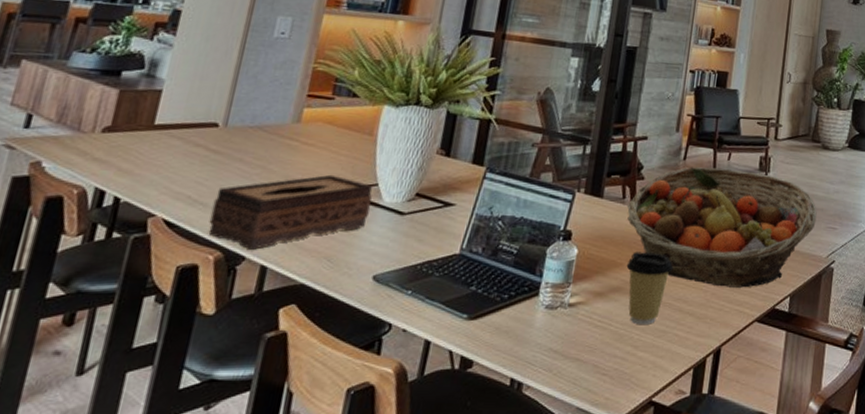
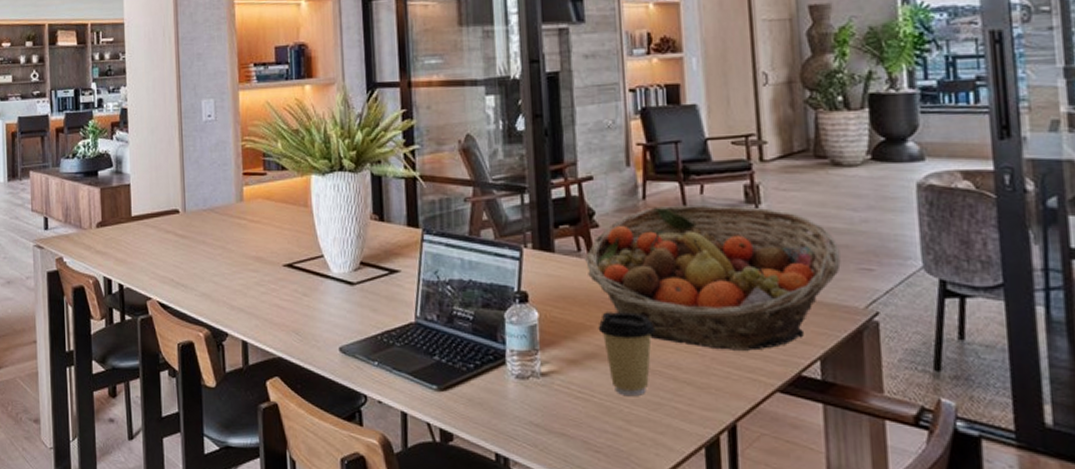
tissue box: present [208,174,372,250] -> none [191,249,322,326]

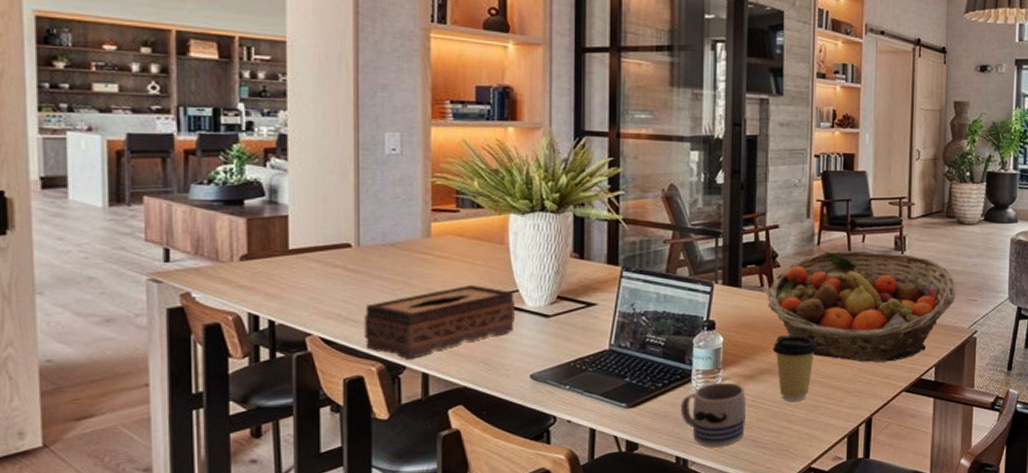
tissue box: none [191,249,322,326] -> present [364,284,515,359]
mug: none [495,366,573,445] -> present [680,382,746,446]

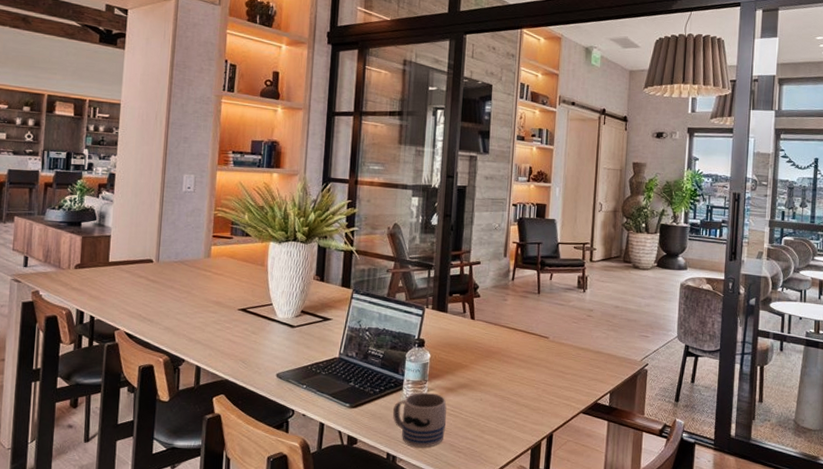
tissue box: present [364,284,515,359] -> none [156,297,269,354]
fruit basket: present [767,250,956,362] -> none [468,286,631,386]
coffee cup: present [772,335,819,402] -> none [470,356,509,415]

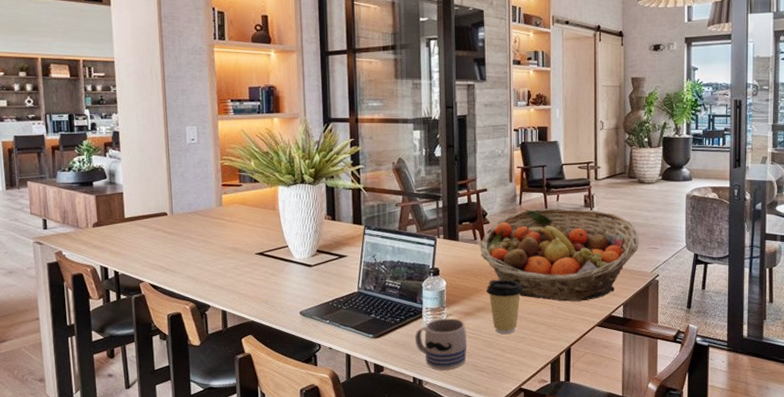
fruit basket: none [468,286,631,386] -> present [479,208,639,302]
coffee cup: none [470,356,509,415] -> present [486,279,524,335]

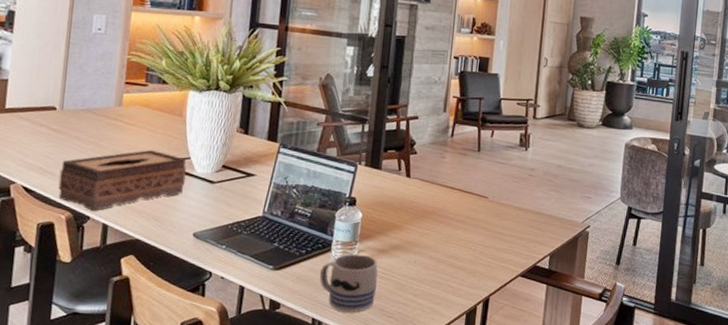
tissue box: none [179,242,286,300] -> present [58,149,186,211]
fruit basket: present [479,208,639,302] -> none [403,143,573,248]
coffee cup: present [486,279,524,335] -> none [404,216,446,278]

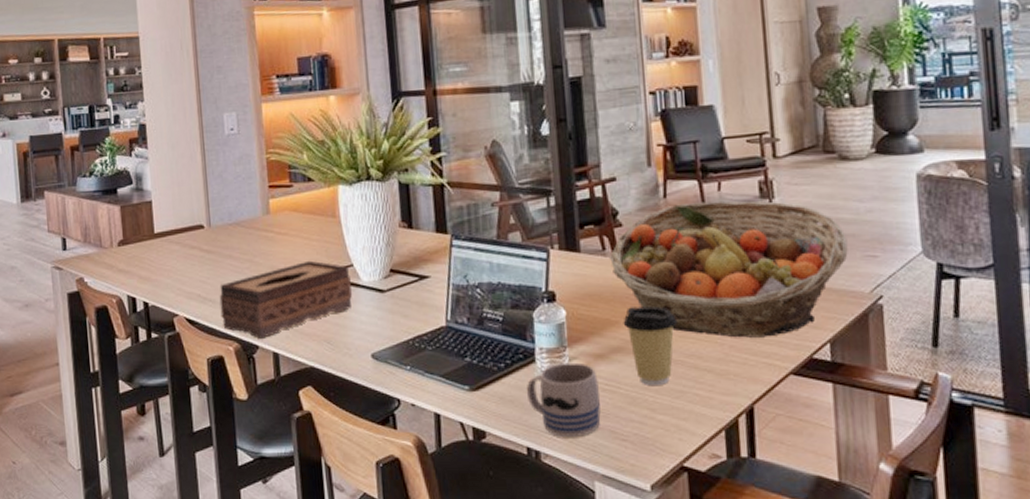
fruit basket: none [403,143,573,248] -> present [610,200,848,338]
coffee cup: none [404,216,446,278] -> present [623,306,678,387]

